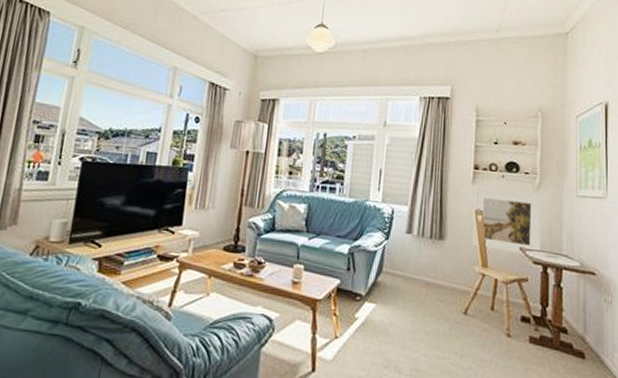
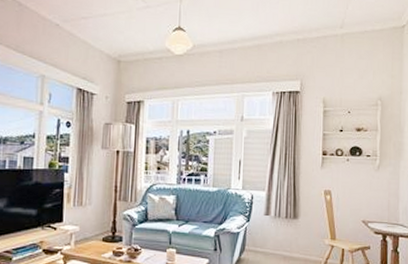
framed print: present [472,188,542,255] -> none [322,172,382,226]

